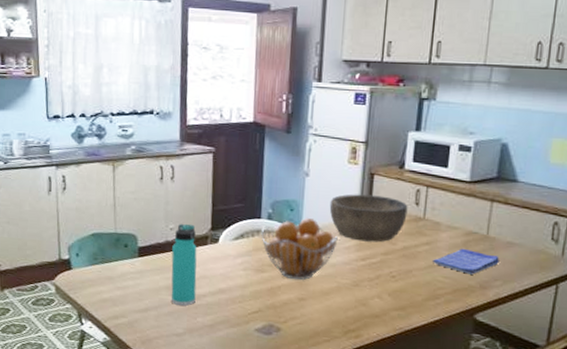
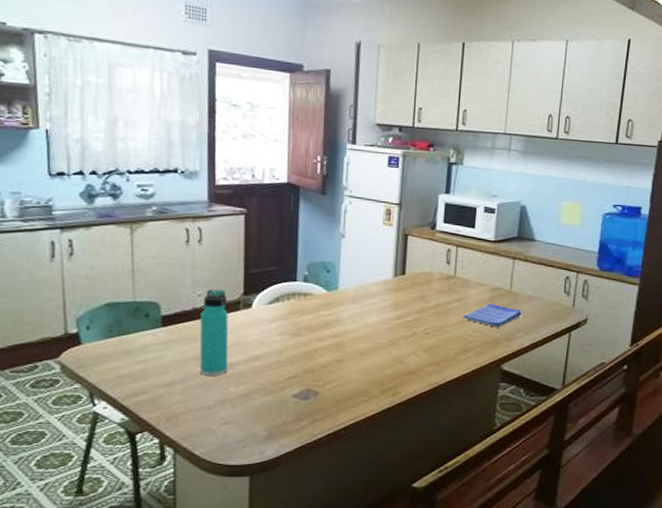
fruit basket: present [261,217,338,281] -> none [297,278,375,343]
bowl: present [329,194,408,242] -> none [365,254,440,301]

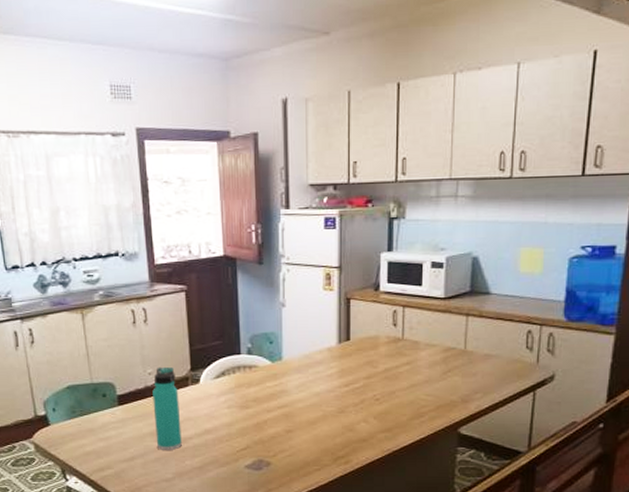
dish towel: present [462,304,521,328] -> none [413,366,478,390]

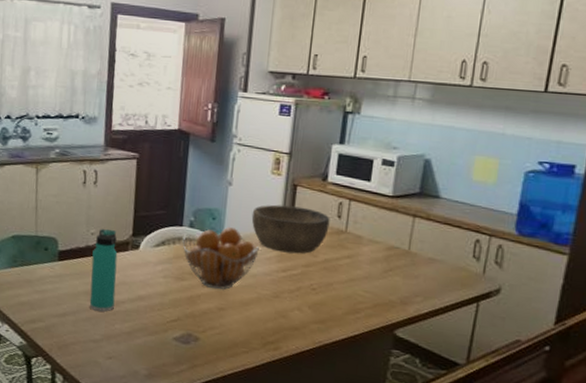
fruit basket: none [242,348,320,413] -> present [182,226,259,291]
bowl: none [308,320,386,367] -> present [251,204,330,254]

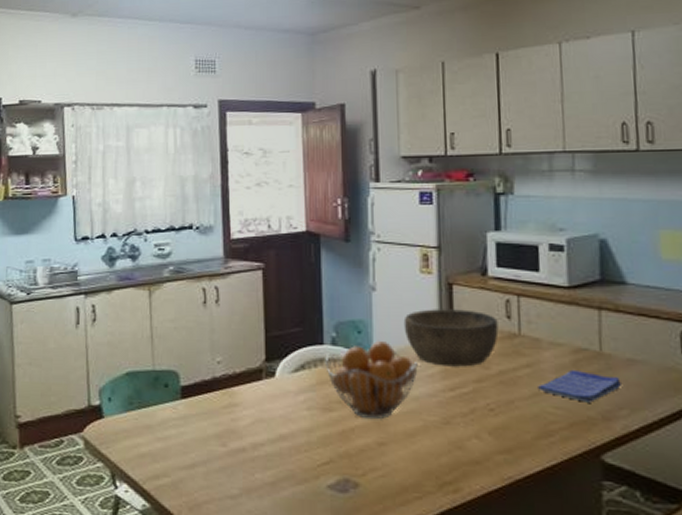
thermos bottle: present [89,228,118,312] -> none [220,354,252,458]
dish towel: none [353,263,421,290] -> present [536,371,621,403]

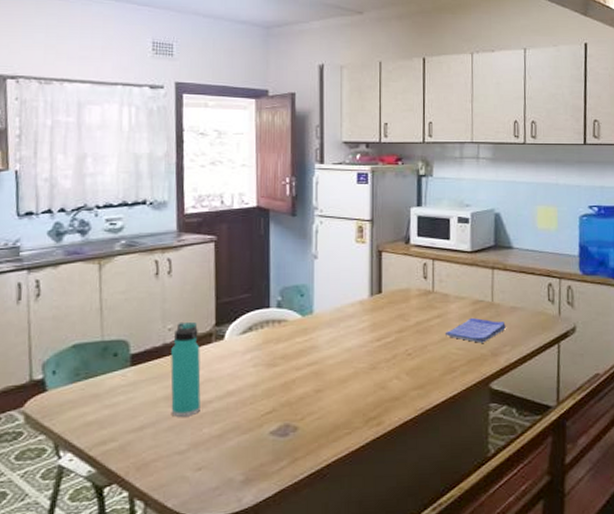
thermos bottle: none [220,354,252,458] -> present [170,321,201,417]
fruit basket: present [325,340,418,420] -> none [271,301,351,371]
bowl: present [403,309,499,367] -> none [340,272,417,321]

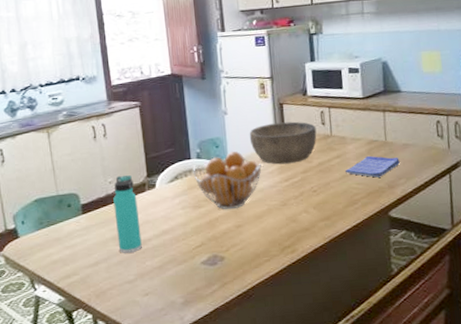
fruit basket: none [271,301,351,371] -> present [193,151,262,210]
bowl: none [340,272,417,321] -> present [249,121,317,165]

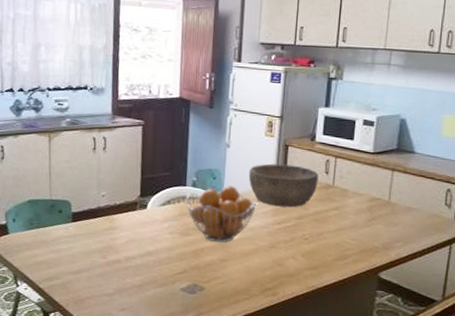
thermos bottle: present [113,175,142,253] -> none [102,190,127,268]
dish towel: present [344,156,400,178] -> none [340,213,400,237]

